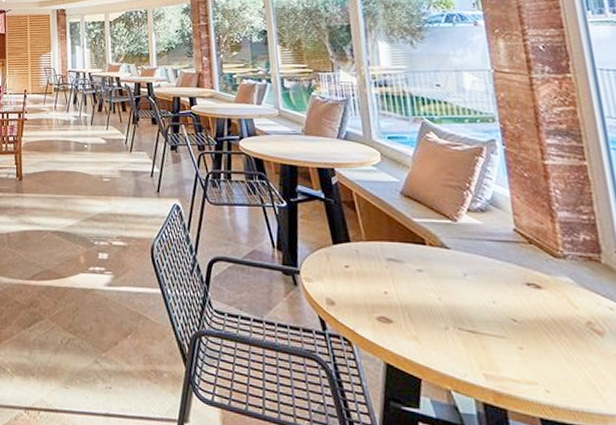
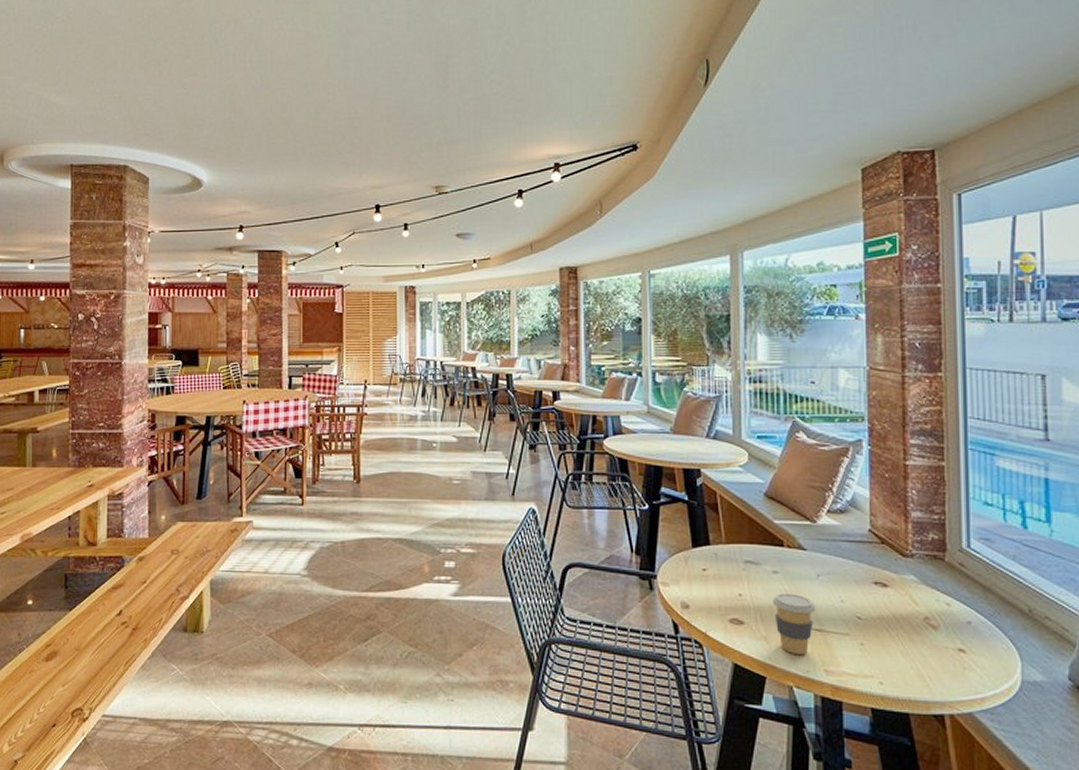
coffee cup: none [419,292,467,357] -> present [772,593,816,654]

